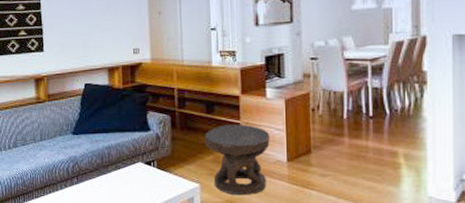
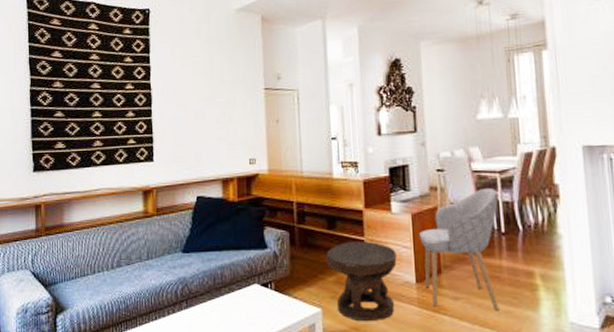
chair: none [291,74,367,186] -> present [418,187,500,311]

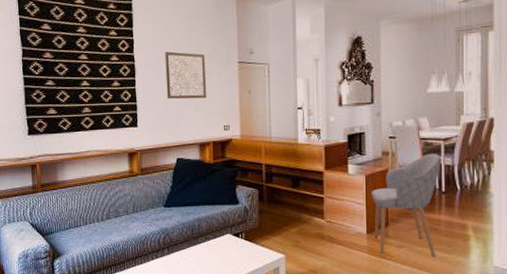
wall art: none [184,78,230,130] -> present [165,51,207,99]
side table: present [327,241,397,322] -> none [291,198,351,266]

